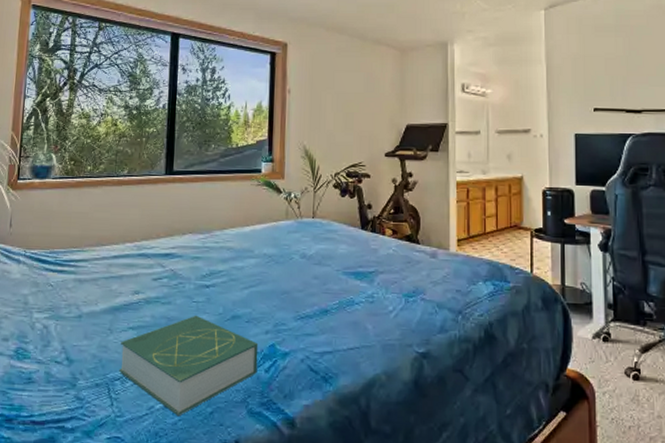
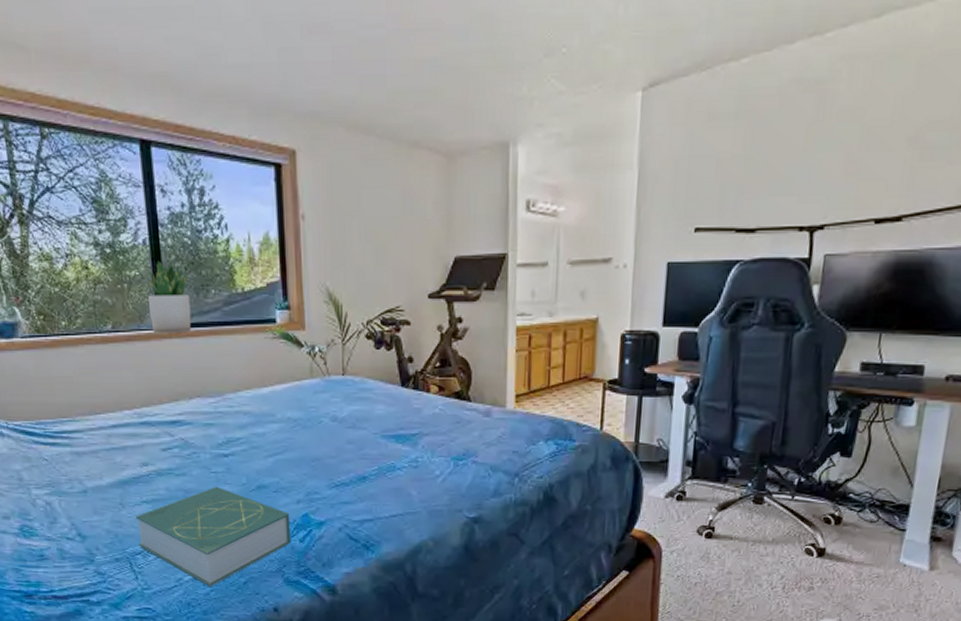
planter: none [160,119,194,179] -> present [145,258,192,334]

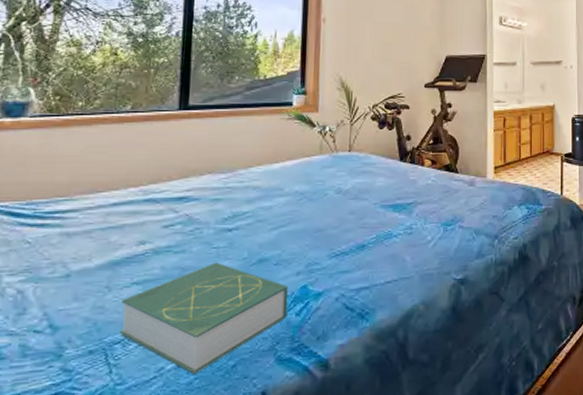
planter: present [145,258,192,334] -> none [172,48,215,115]

